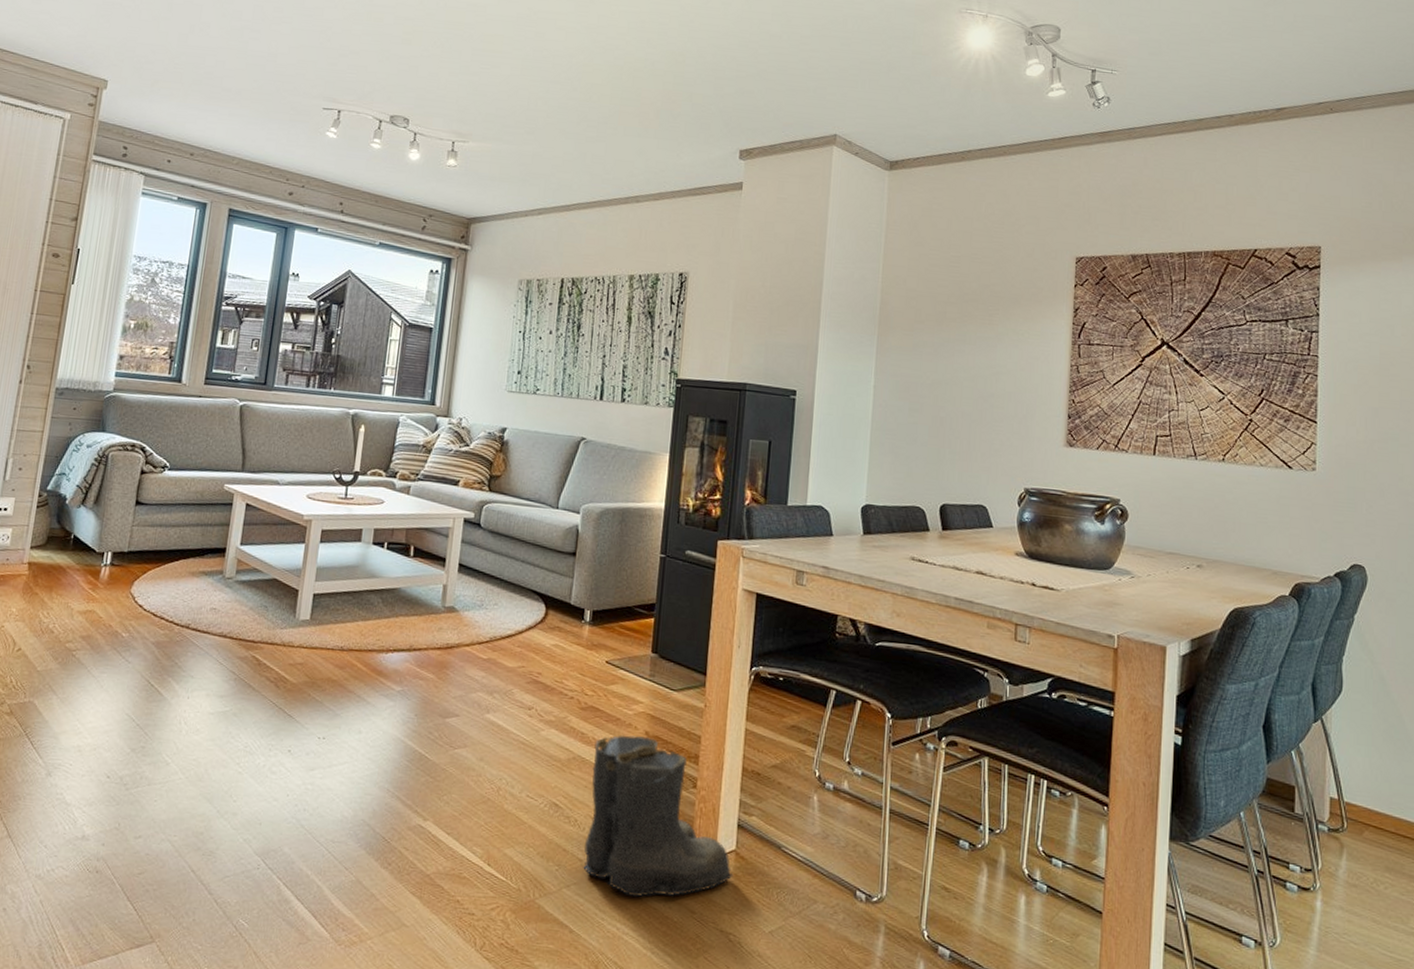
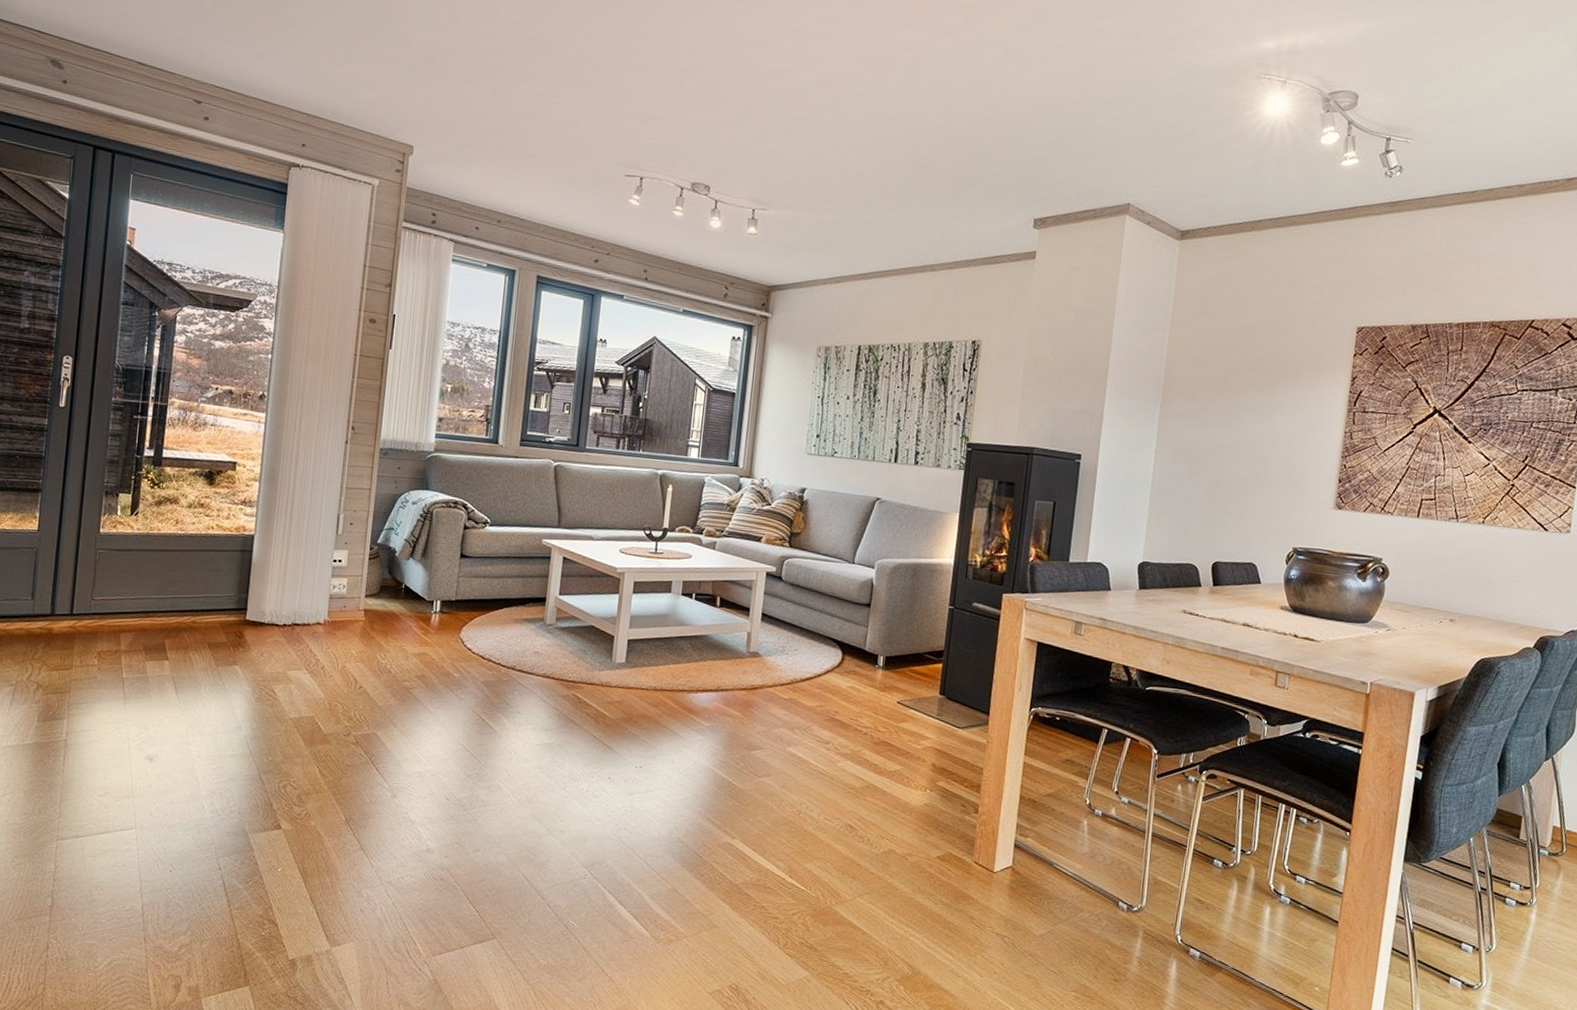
boots: present [580,735,734,898] -> none [872,766,1010,905]

